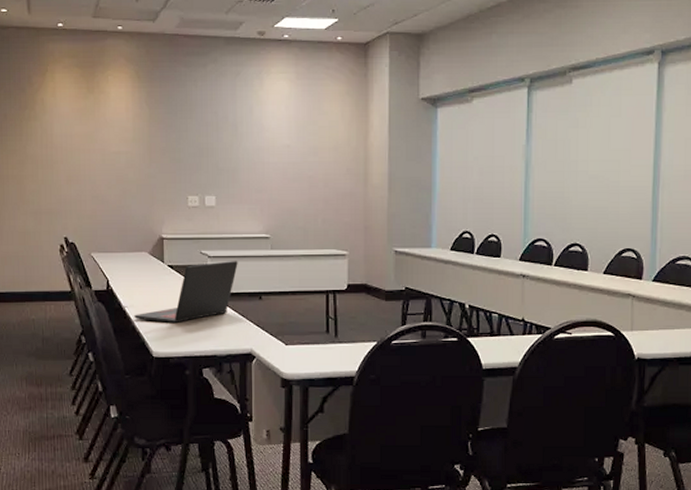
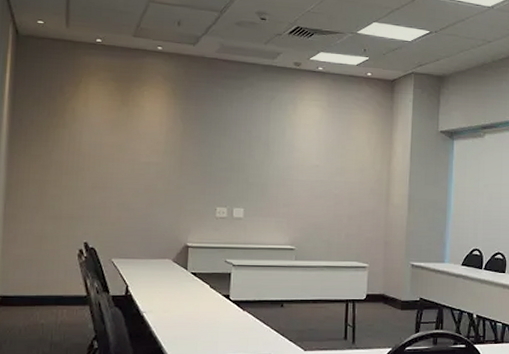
laptop: present [134,260,238,324] -> none [152,269,262,330]

